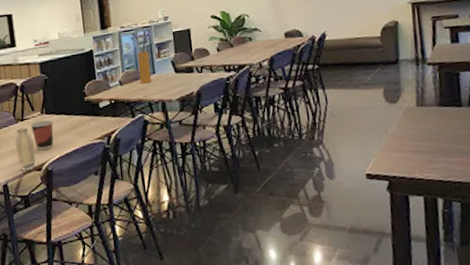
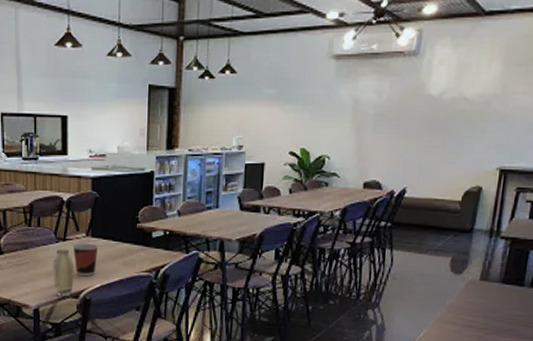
vase: present [133,25,154,84] -> none [200,151,225,218]

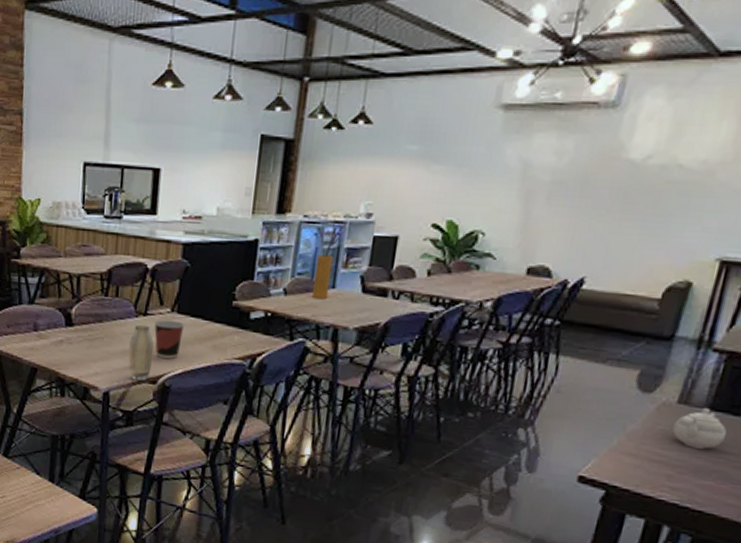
vase: none [200,151,225,218] -> present [311,218,350,300]
teapot: none [478,281,516,314] -> present [672,407,728,449]

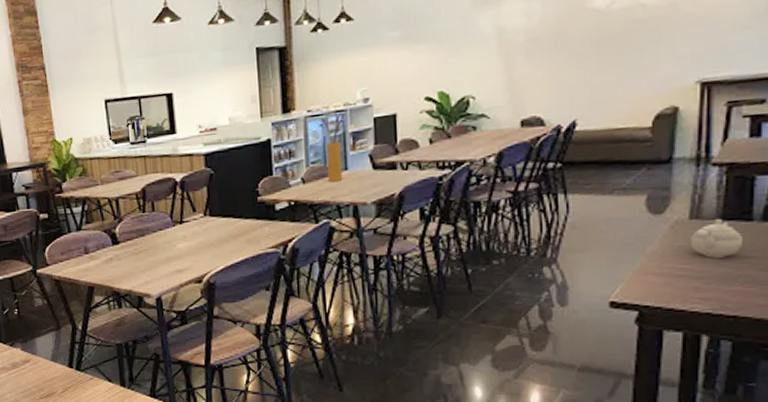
vase: present [128,324,154,381] -> none [171,231,195,282]
cup: present [154,320,185,359] -> none [190,223,219,258]

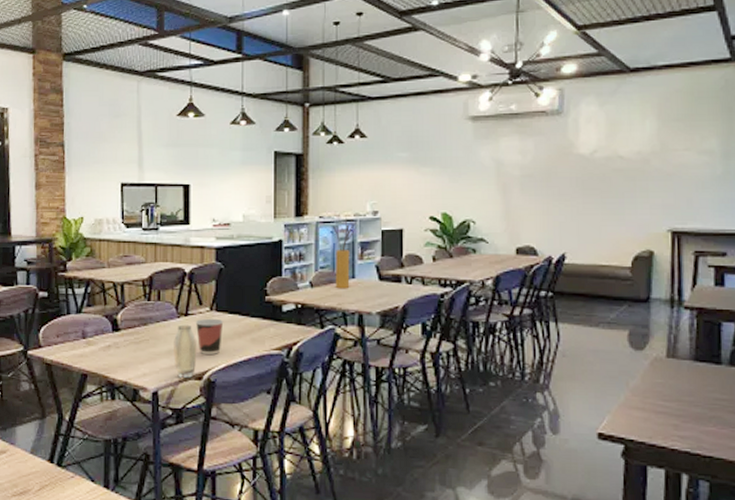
vase: none [171,231,195,282] -> present [174,324,197,378]
cup: none [190,223,219,258] -> present [195,318,224,354]
teapot: present [691,218,744,258] -> none [668,359,715,398]

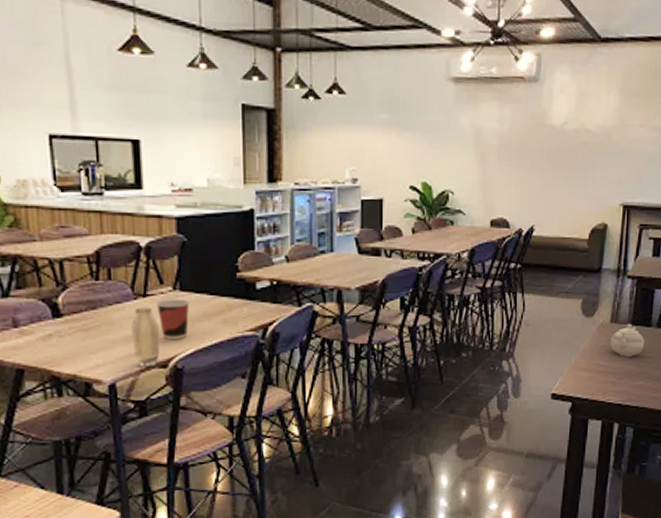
vase: present [333,218,359,289] -> none [310,185,338,264]
teapot: none [668,359,715,398] -> present [610,323,645,357]

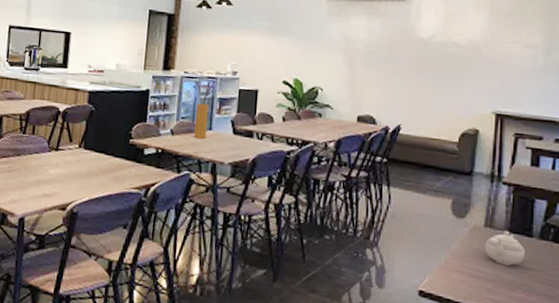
vase: present [131,307,160,367] -> none [41,158,64,208]
cup: present [156,299,190,339] -> none [64,154,90,188]
vase: none [310,185,338,264] -> present [193,74,220,140]

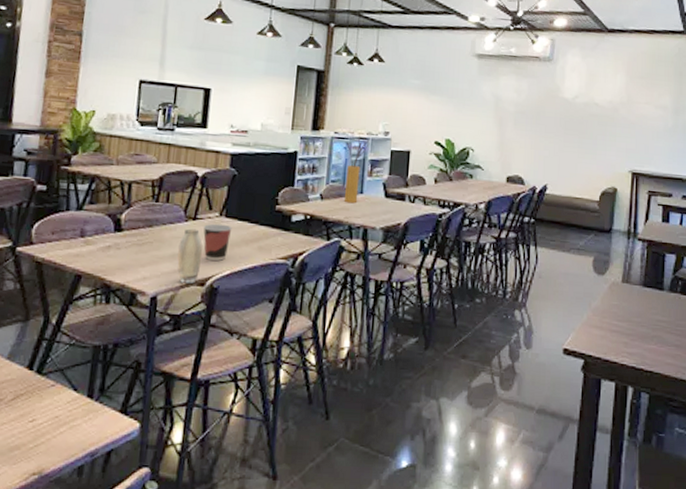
vase: none [41,158,64,208] -> present [177,228,203,283]
cup: none [64,154,90,188] -> present [203,223,233,261]
teapot: present [485,230,526,266] -> none [622,284,658,319]

